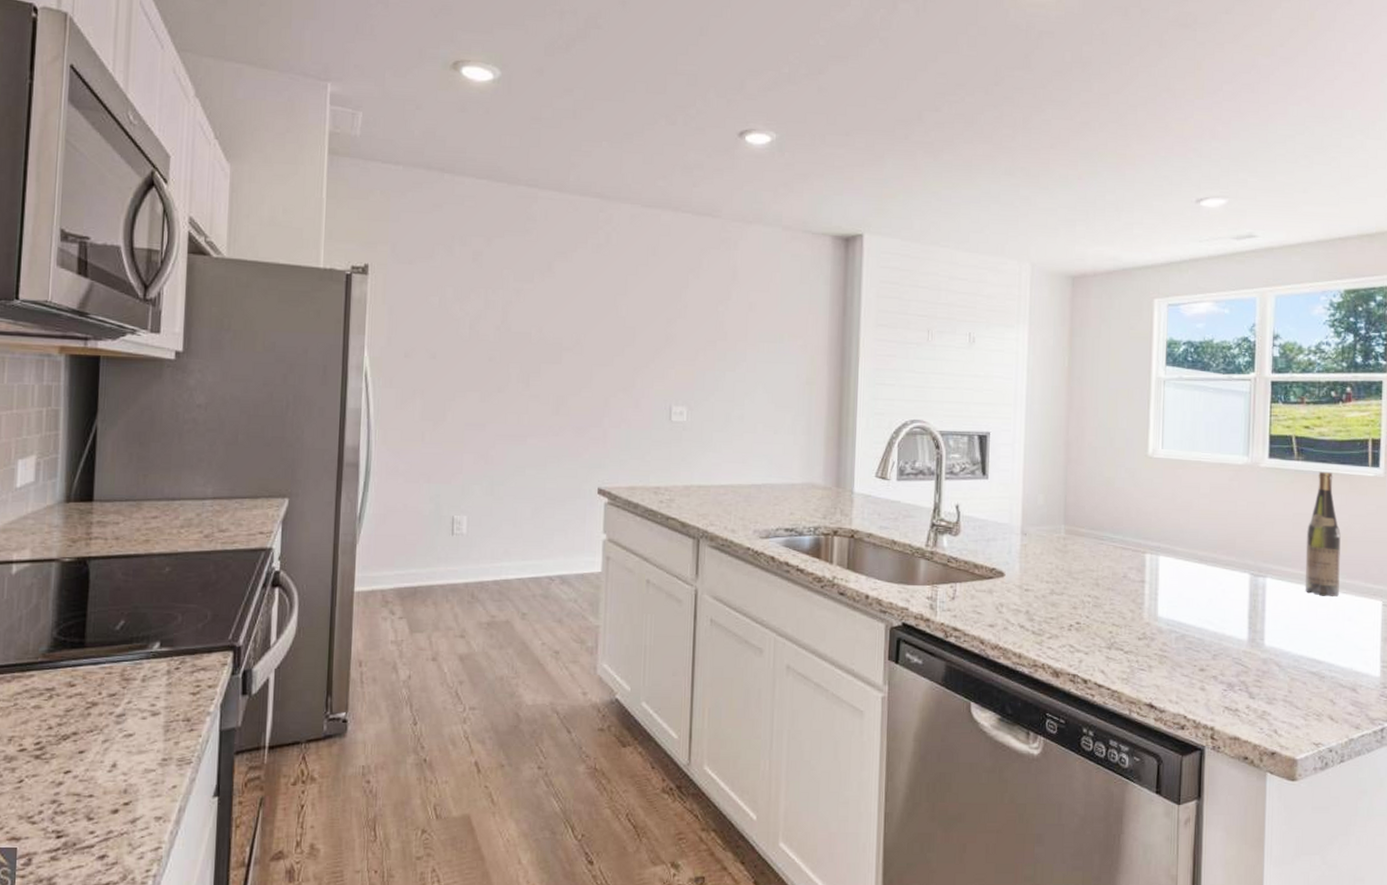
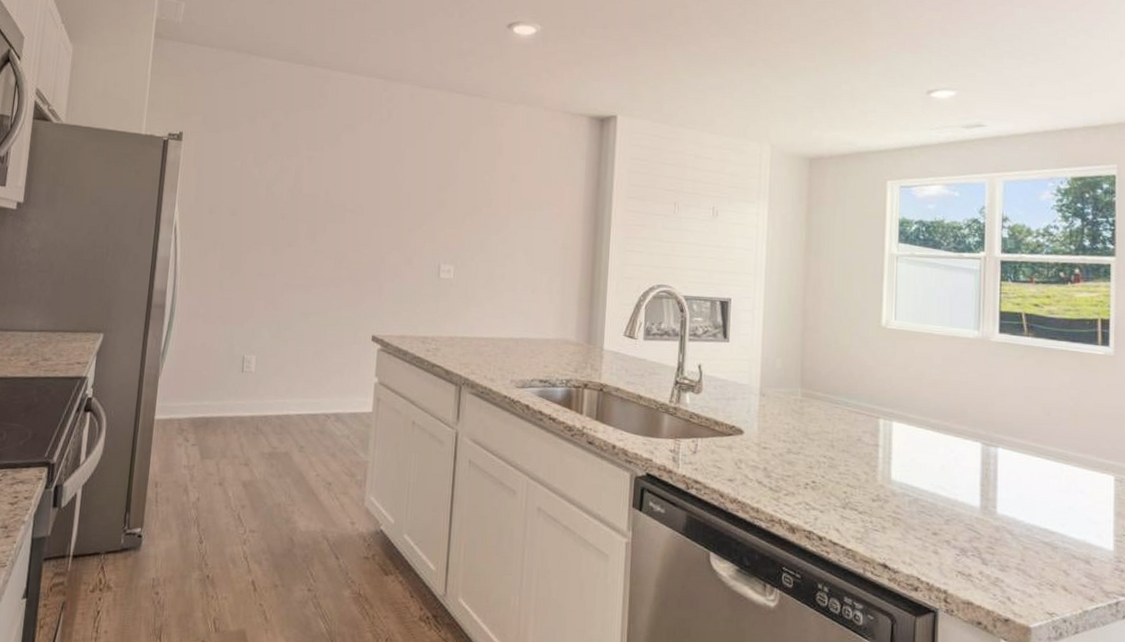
wine bottle: present [1304,471,1341,597] -> none [1036,347,1072,470]

